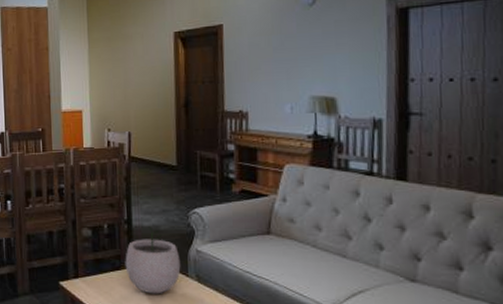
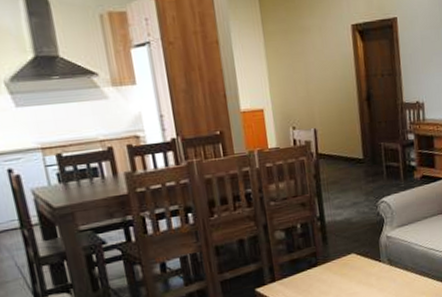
plant pot: present [125,227,181,294] -> none [320,220,374,284]

